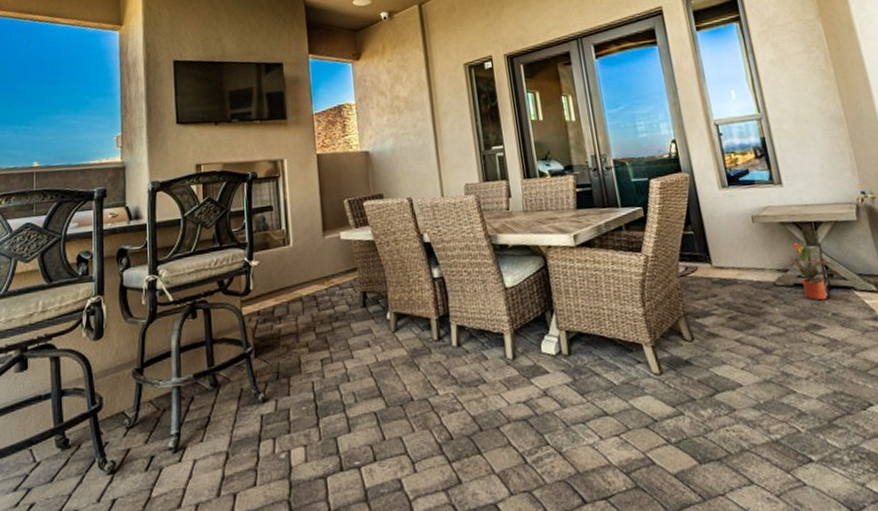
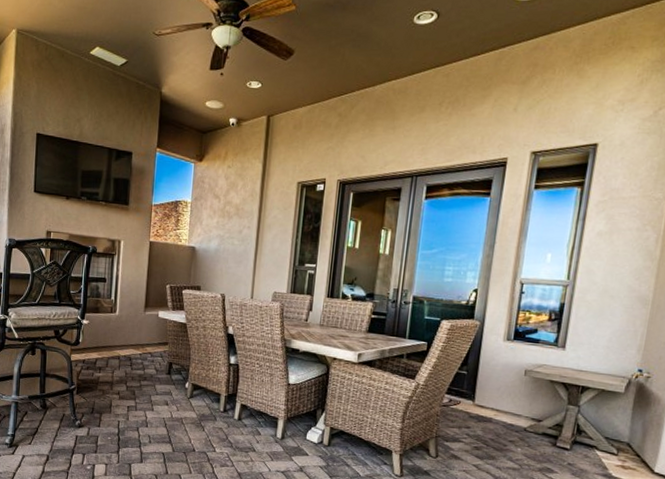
potted plant: present [783,242,841,301] -> none [538,399,590,451]

